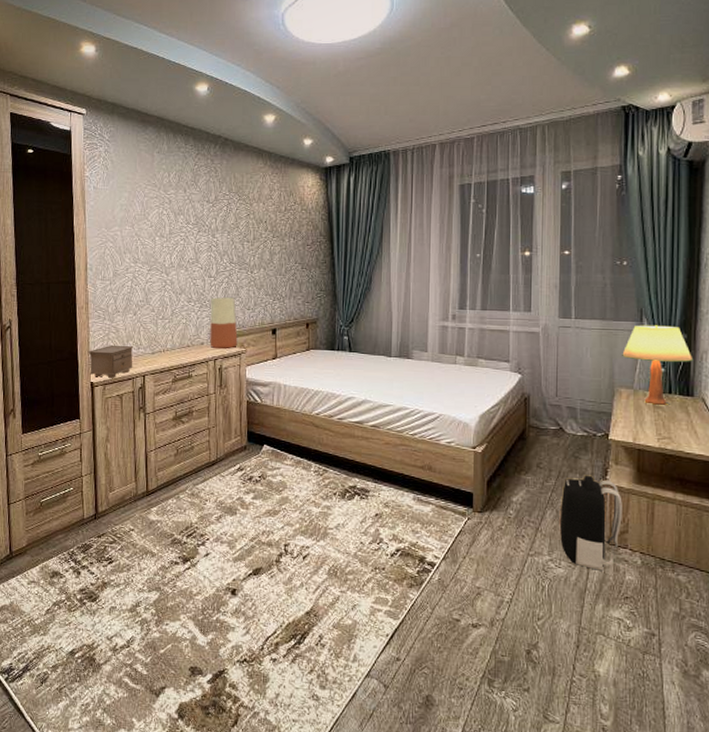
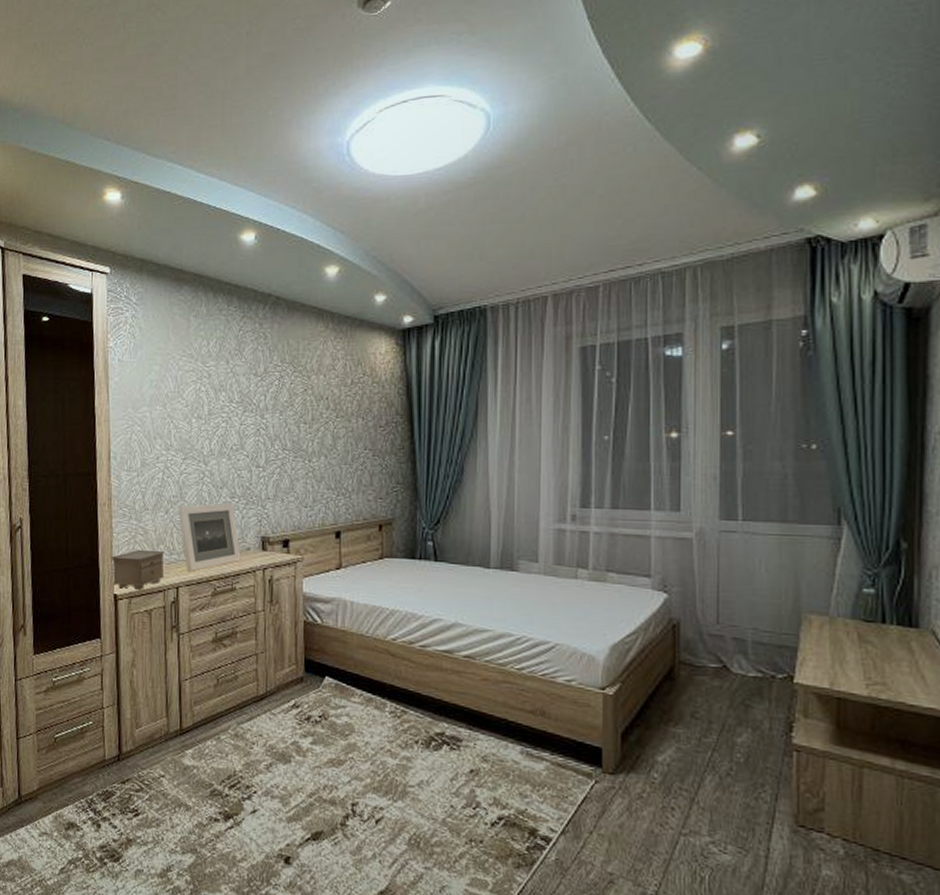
picture frame: none [144,306,196,363] -> present [178,503,241,572]
vase: present [210,297,238,348] -> none [258,492,292,555]
backpack: present [560,475,634,571] -> none [725,730,833,864]
table lamp: present [622,322,694,405] -> none [811,526,918,639]

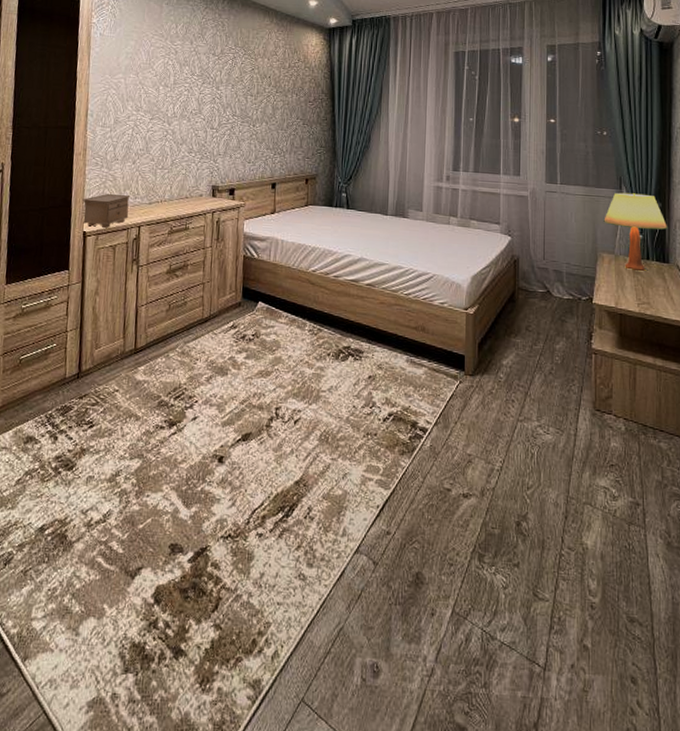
picture frame: present [178,503,241,572] -> none [143,156,195,213]
table lamp: none [811,526,918,639] -> present [604,191,668,271]

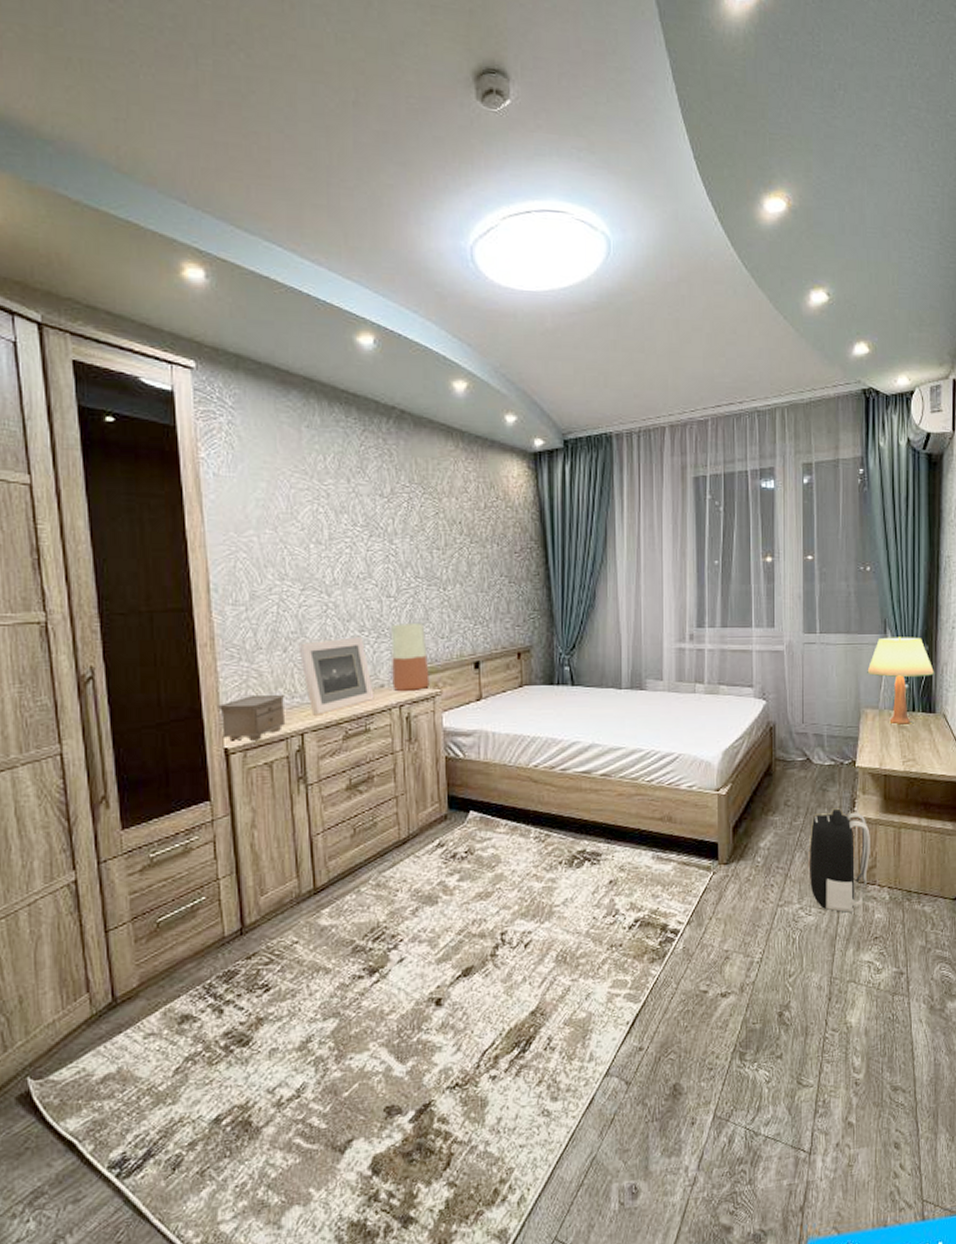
picture frame: none [143,156,195,213] -> present [298,637,375,716]
vase: none [208,149,237,201] -> present [391,623,430,691]
backpack: none [548,338,618,438] -> present [810,808,882,913]

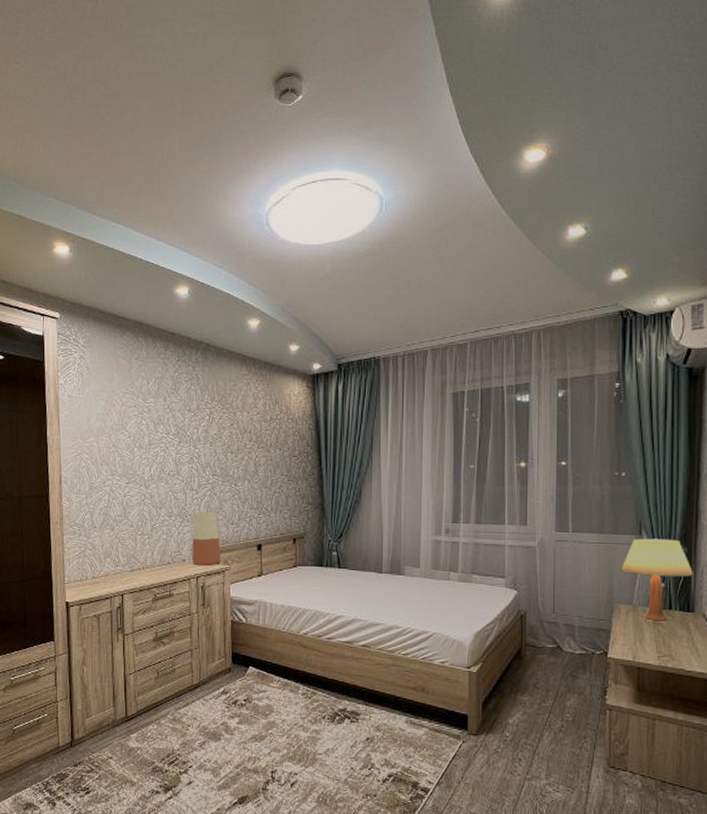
jewelry box: present [218,695,286,741] -> none [63,563,111,597]
picture frame: present [298,637,375,716] -> none [122,521,178,581]
backpack: present [810,808,882,913] -> none [558,695,634,795]

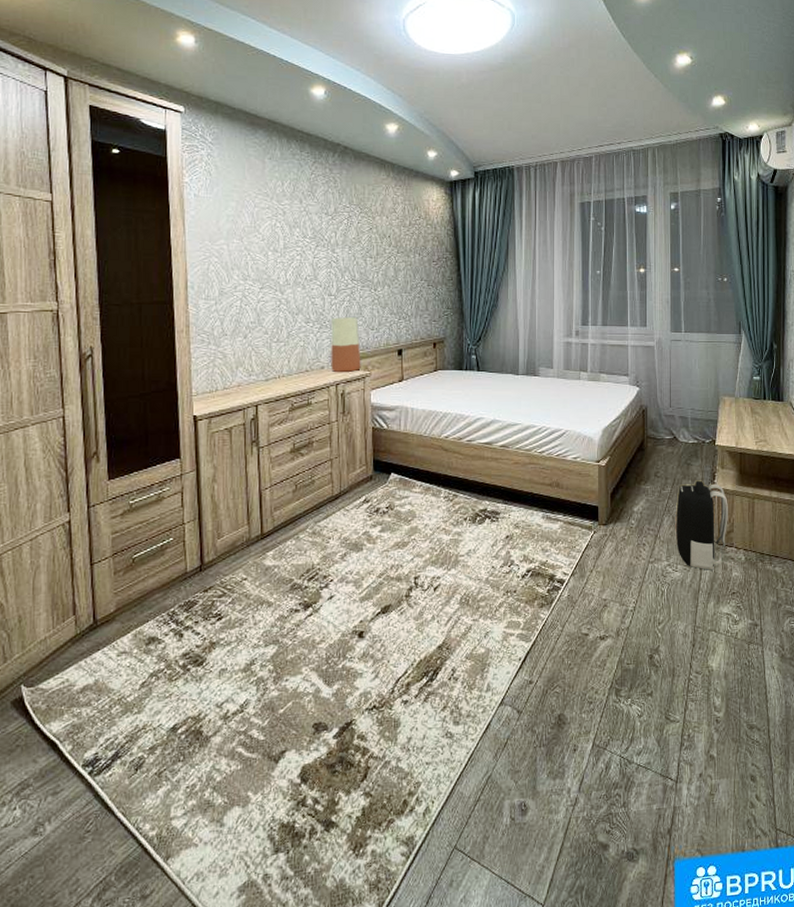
backpack: none [558,695,634,795] -> present [676,480,739,570]
table lamp: present [621,536,694,622] -> none [725,334,783,410]

